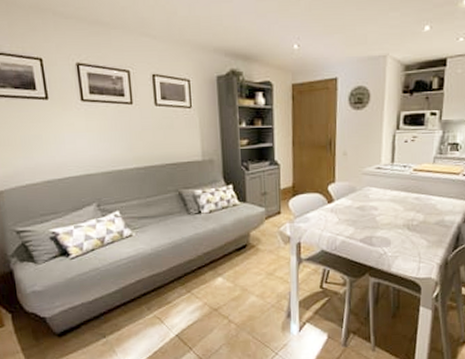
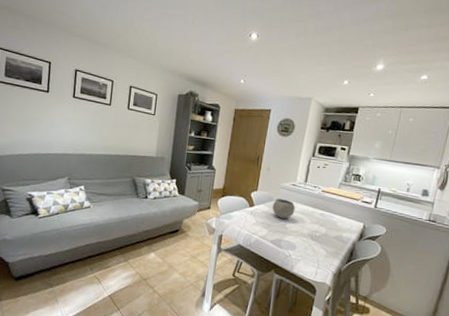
bowl: none [356,186,384,211] -> present [272,198,295,219]

